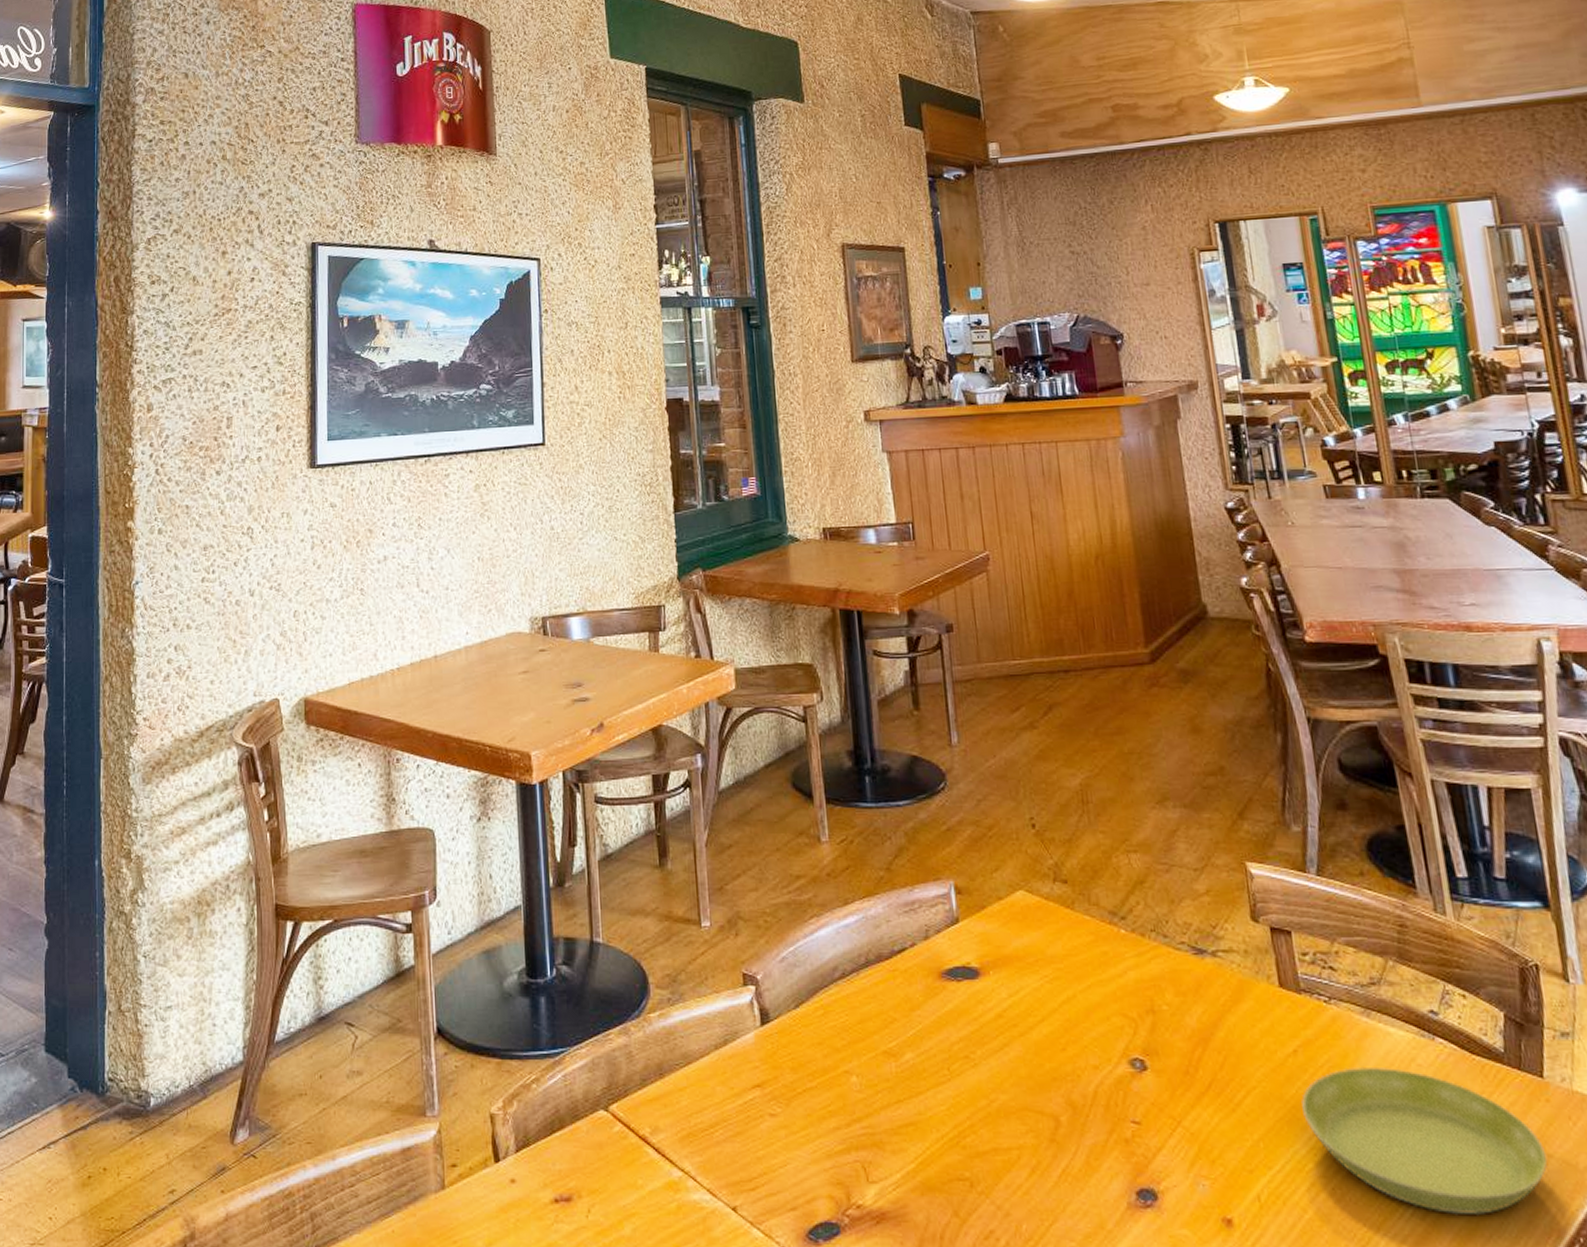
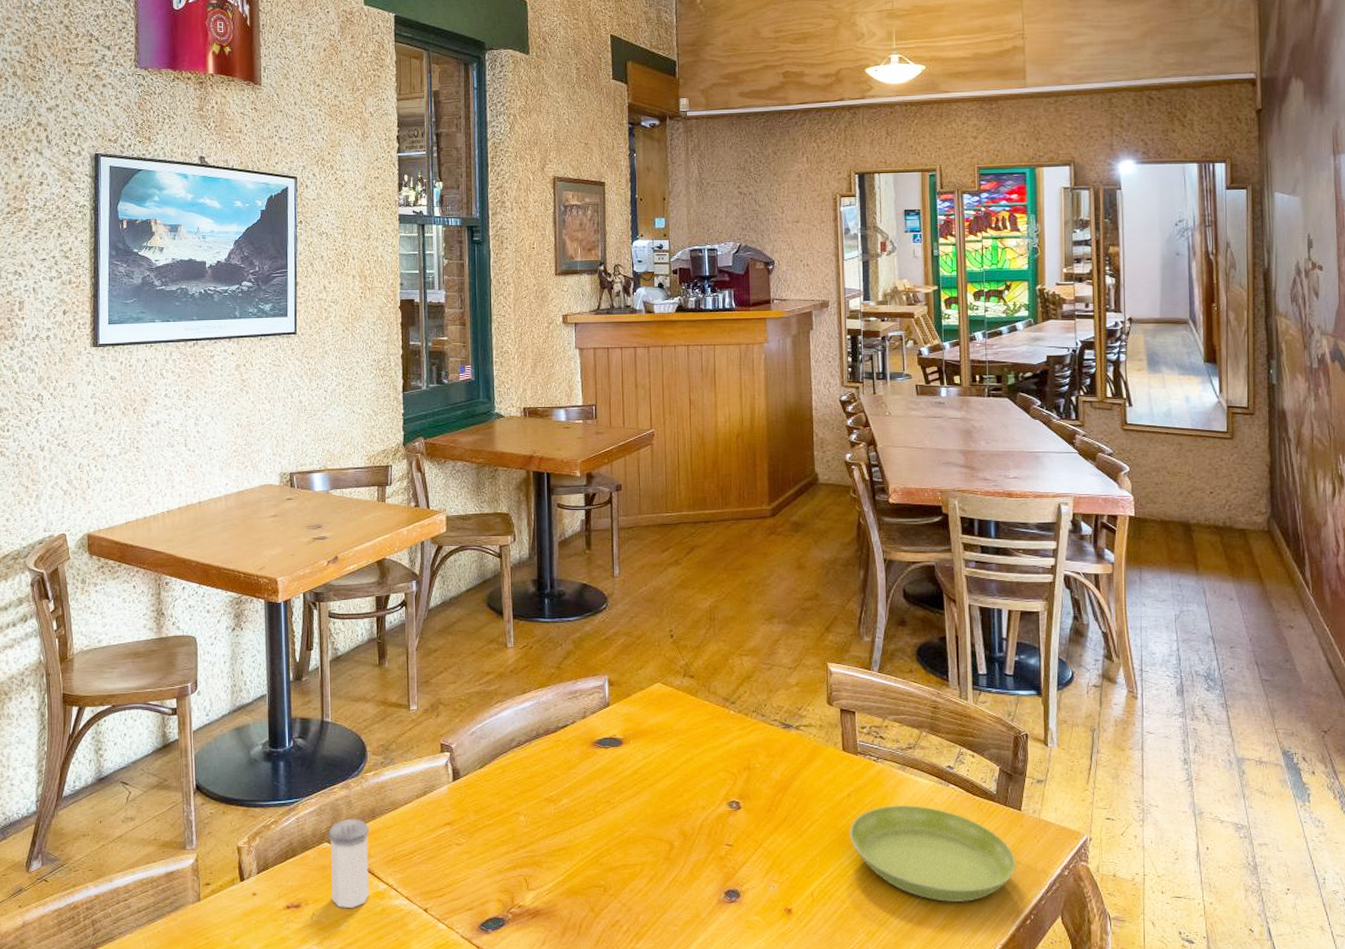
salt shaker: none [604,1076,660,1205] -> present [328,818,369,909]

